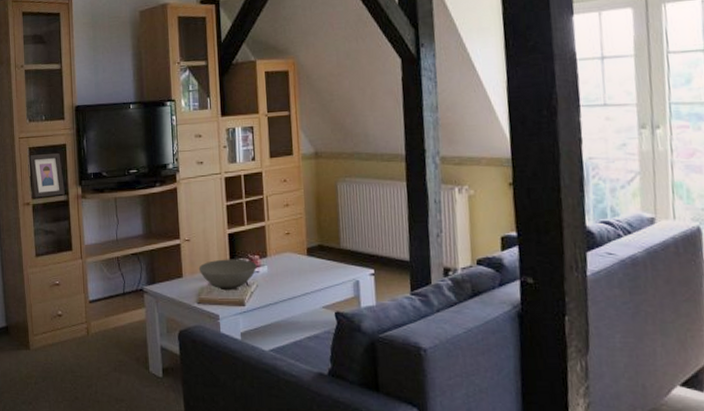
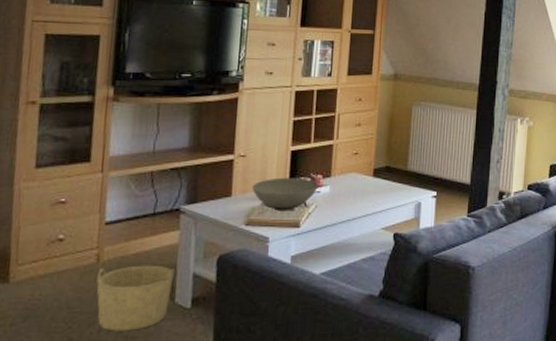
picture frame: present [28,152,65,199] -> none [40,43,91,98]
basket: none [89,338,146,394] -> present [97,265,175,332]

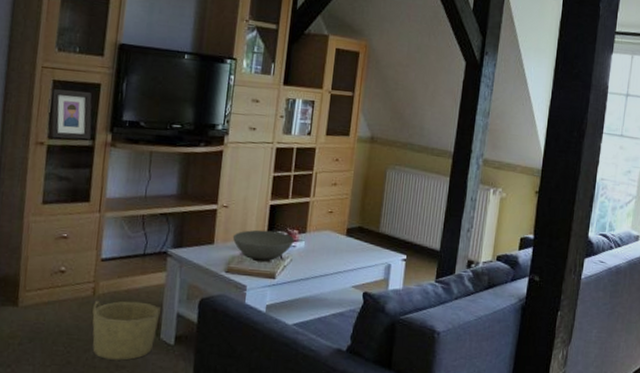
picture frame: none [40,43,91,98] -> present [48,89,92,140]

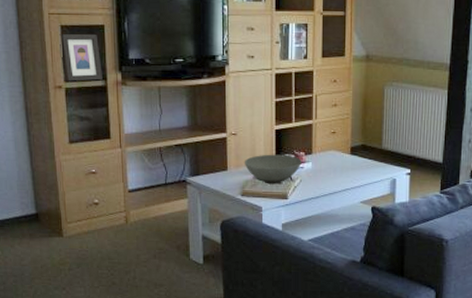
basket: present [92,301,161,361] -> none [127,227,187,280]

